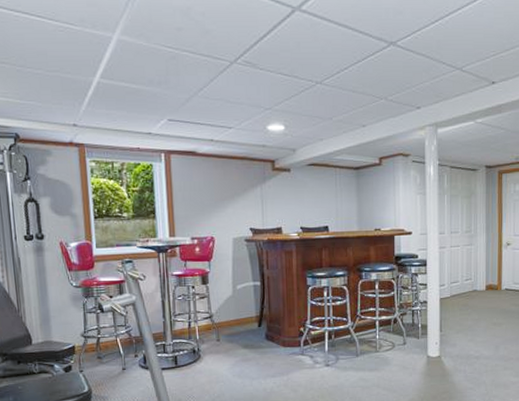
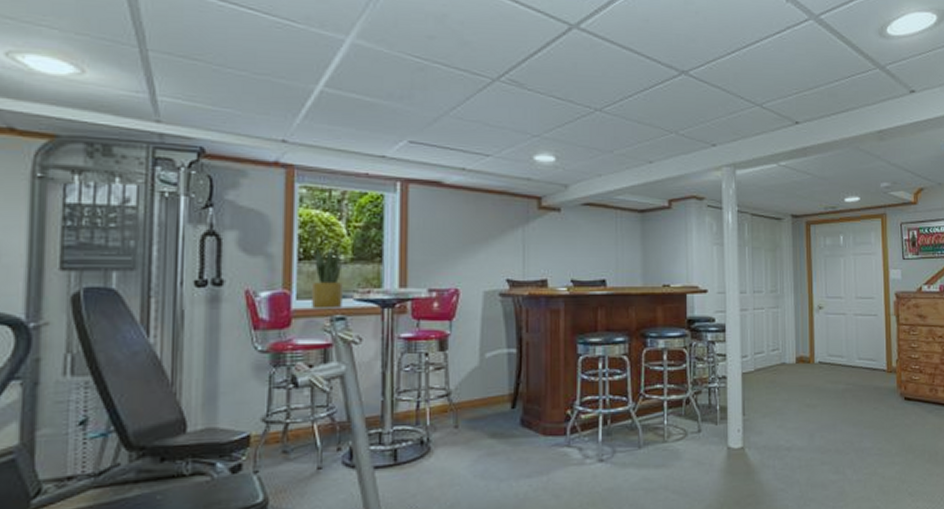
planter: none [103,208,129,255] -> present [310,247,343,309]

